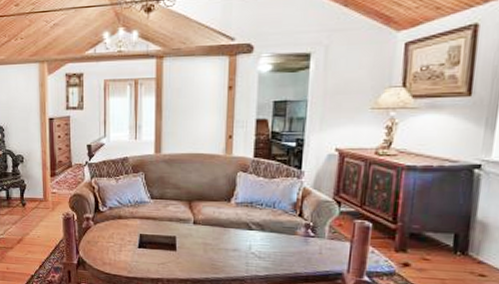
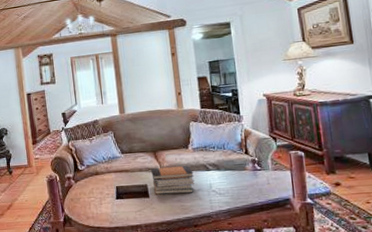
book stack: none [182,220,232,253] -> present [151,166,195,195]

